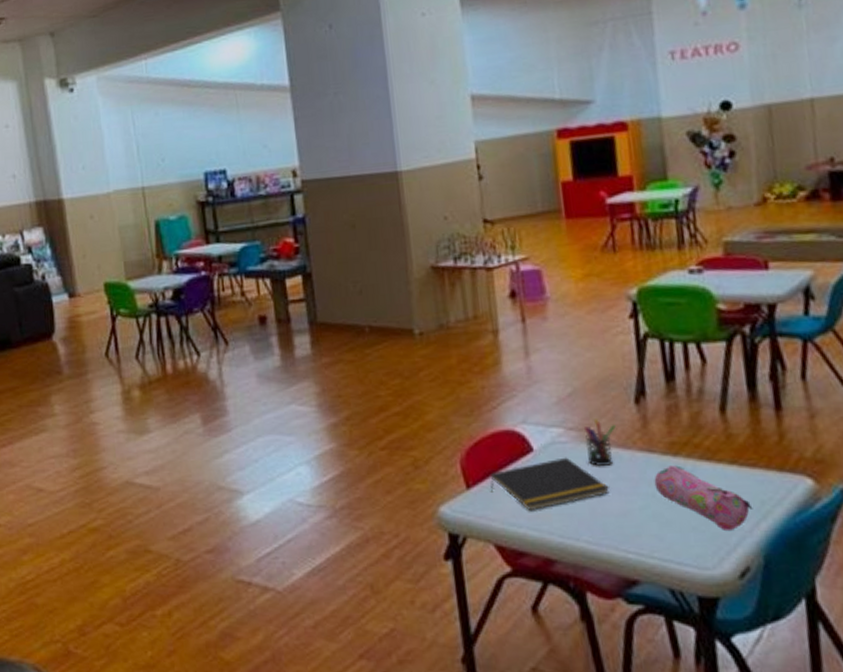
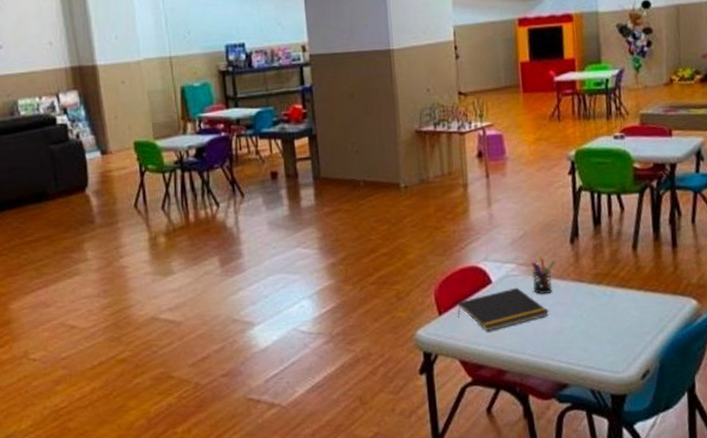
pencil case: present [654,465,753,530] -> none [582,292,653,342]

